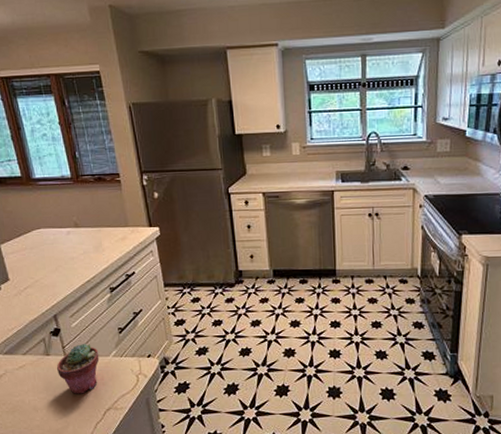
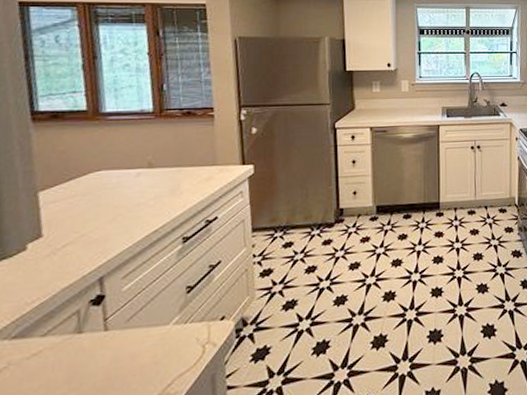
potted succulent: present [56,344,99,394] -> none [89,311,155,383]

